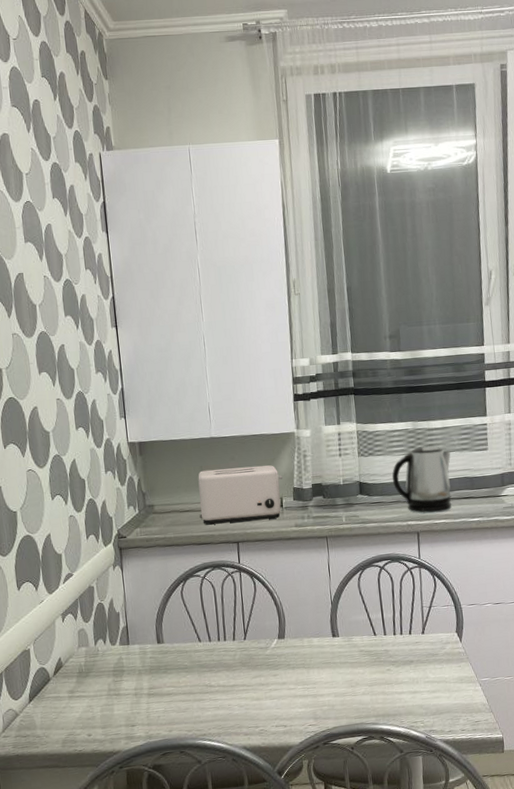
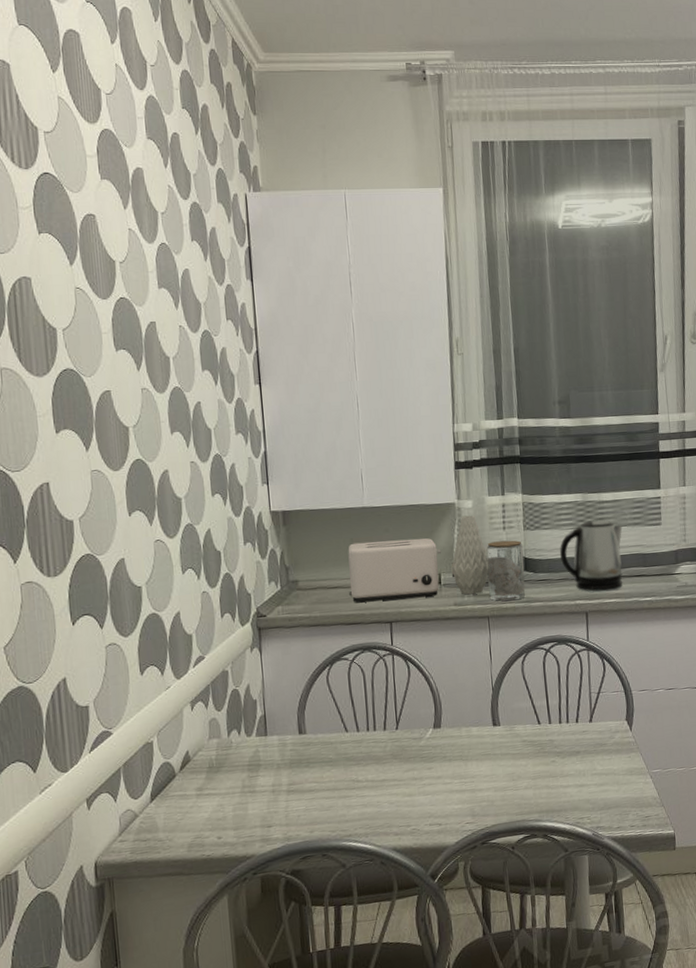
vase: none [291,443,327,517] -> present [451,515,489,595]
jar: none [324,466,361,523] -> present [486,540,526,601]

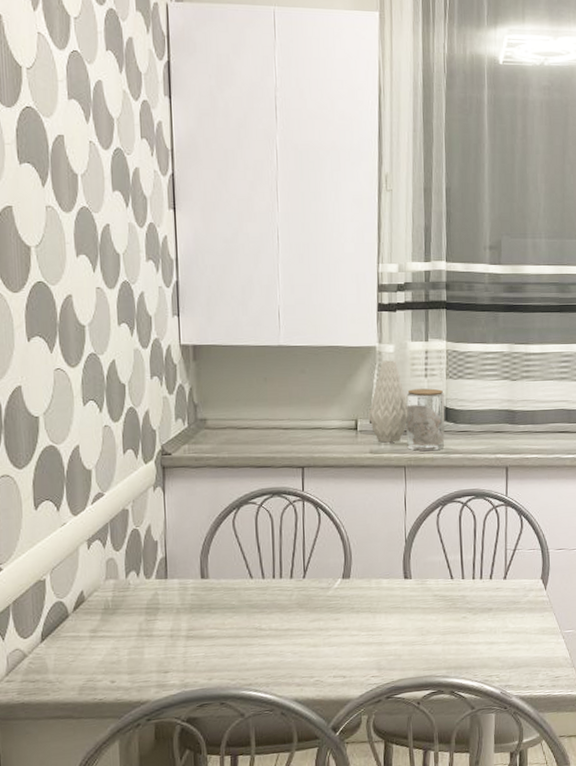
toaster: present [348,538,441,603] -> none [260,381,359,446]
kettle: present [559,519,623,592] -> none [482,372,549,447]

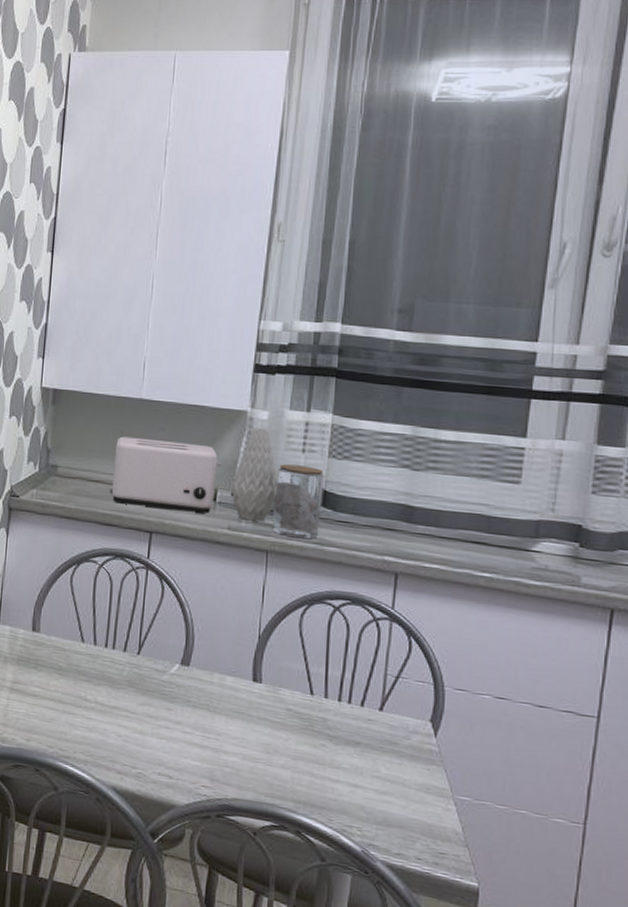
toaster: none [260,381,359,446] -> present [110,436,222,514]

